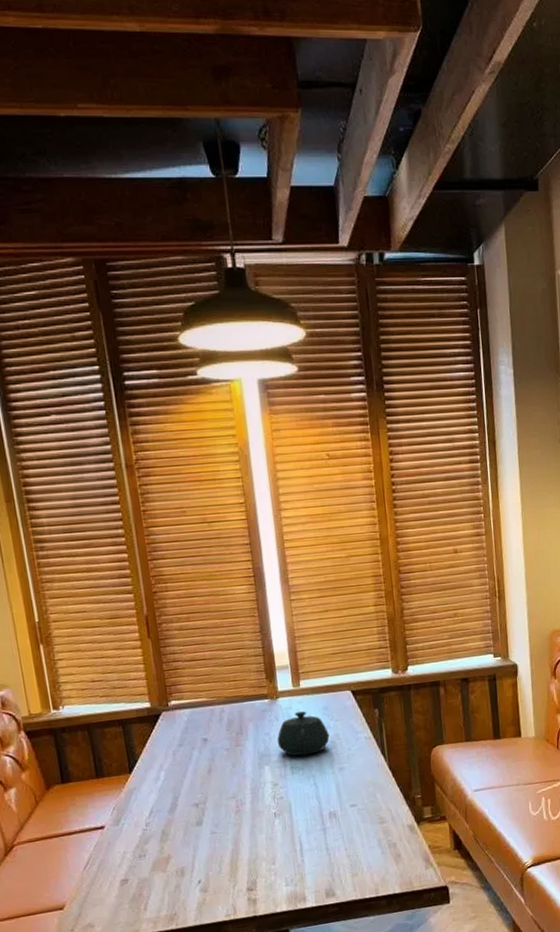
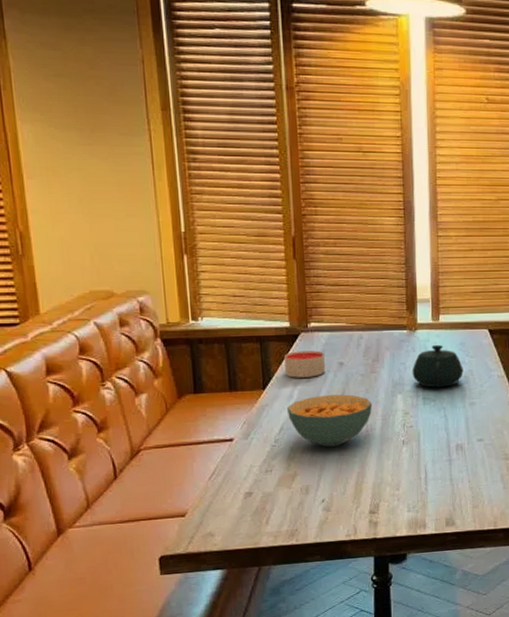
candle: none [148,728,190,759] -> present [285,350,325,378]
cereal bowl: none [154,770,241,827] -> present [286,394,373,447]

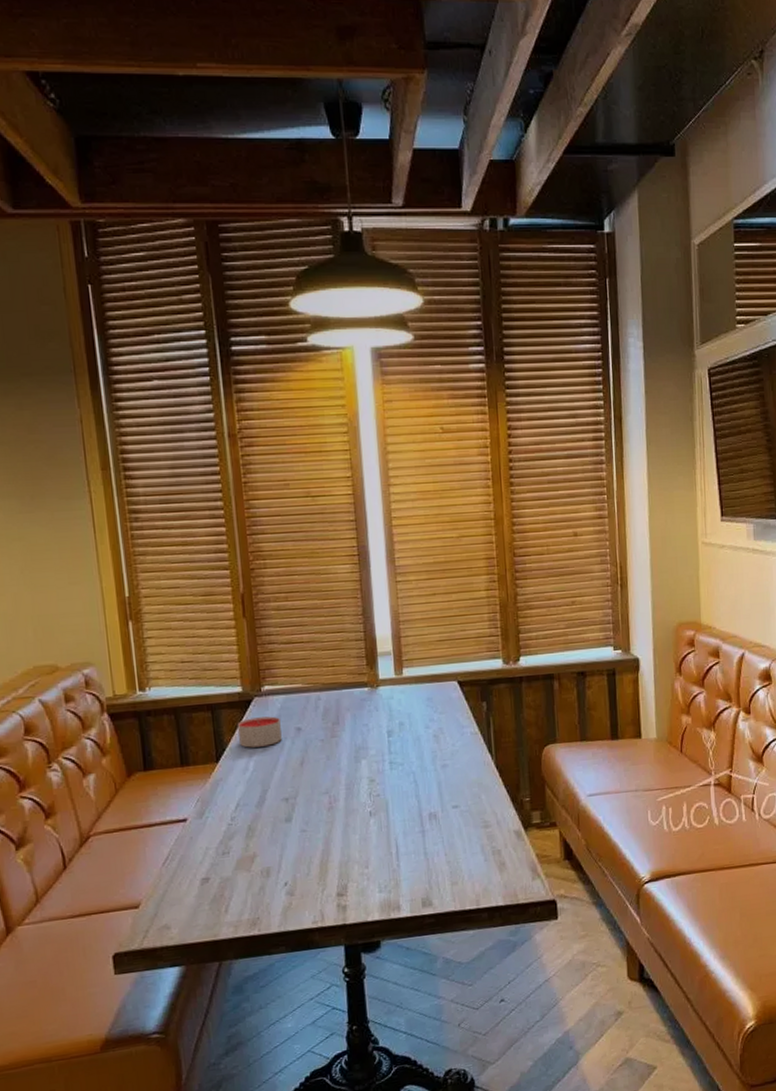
cereal bowl: present [286,394,373,447] -> none [242,762,335,823]
teapot: present [412,344,463,388] -> none [375,701,433,751]

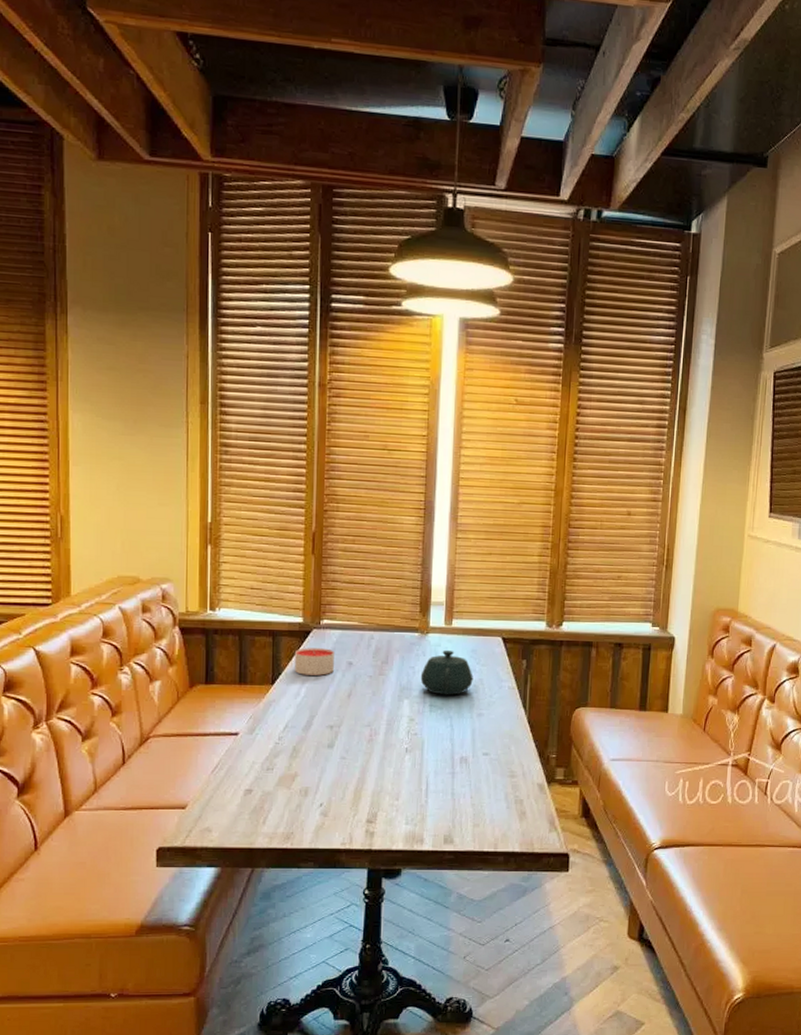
teapot: none [375,701,433,751] -> present [420,649,473,696]

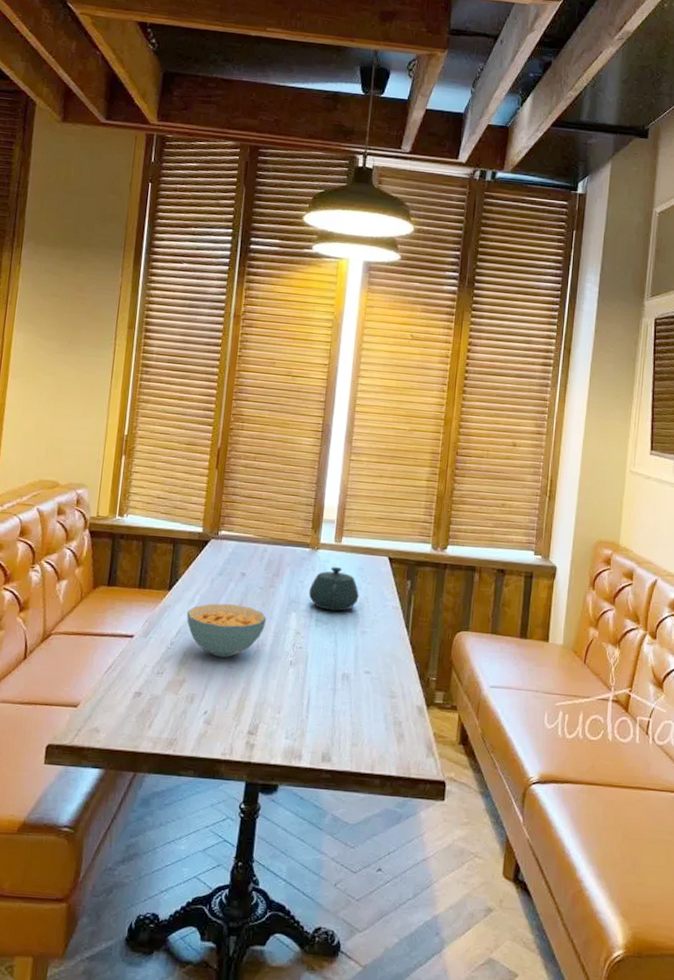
cereal bowl: none [293,694,379,749] -> present [186,603,267,658]
candle: present [295,648,334,676] -> none [191,556,229,584]

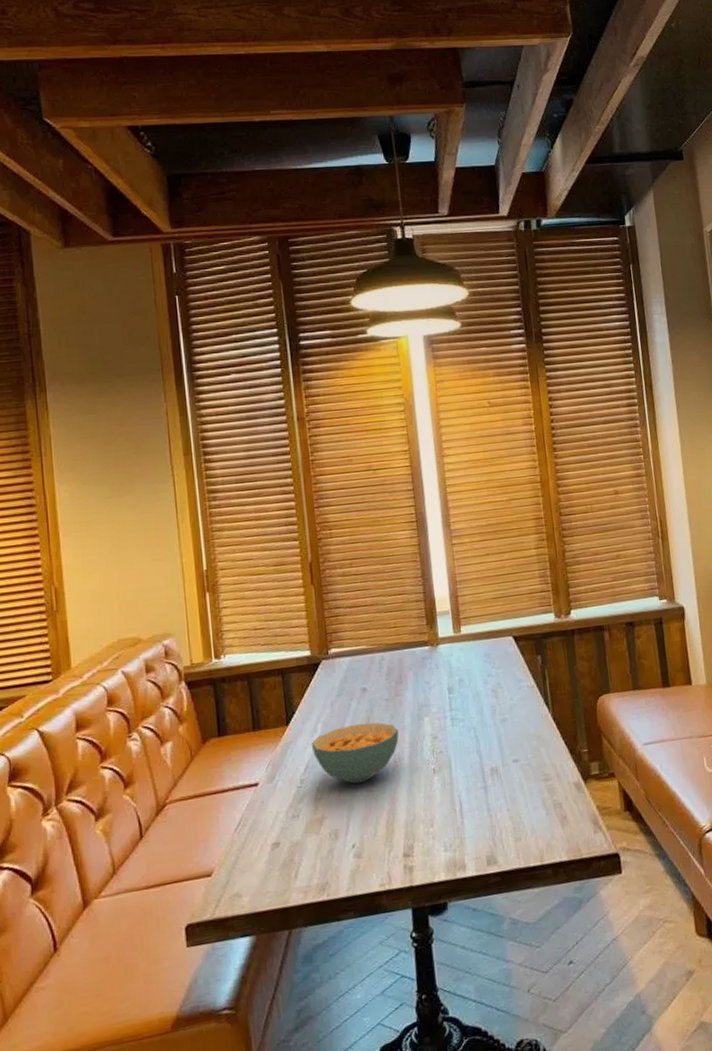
teapot: present [308,566,359,612] -> none [437,658,491,707]

